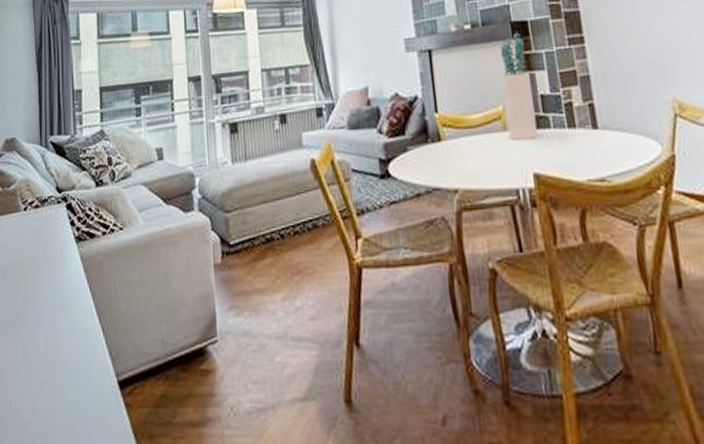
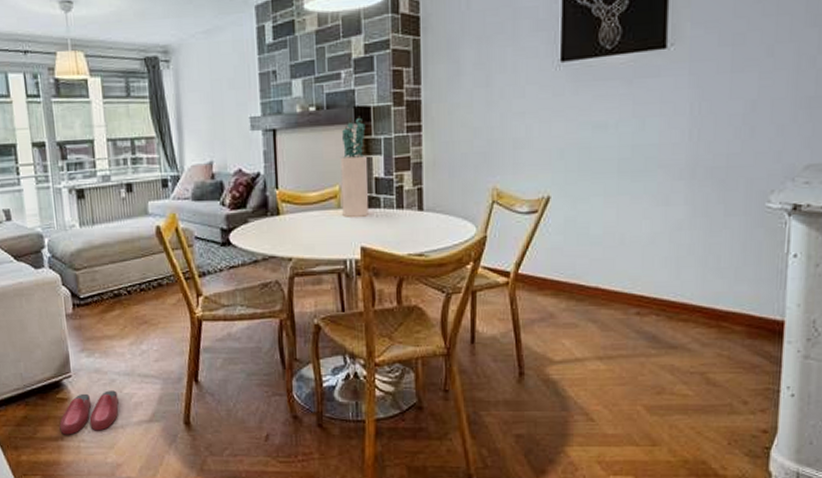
slippers: none [202,359,269,419] -> present [59,390,119,435]

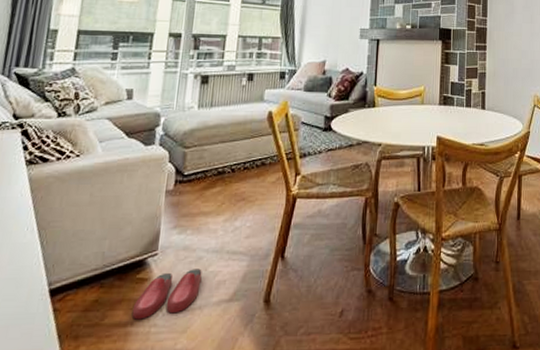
vase: present [340,116,369,219] -> none [425,35,447,113]

